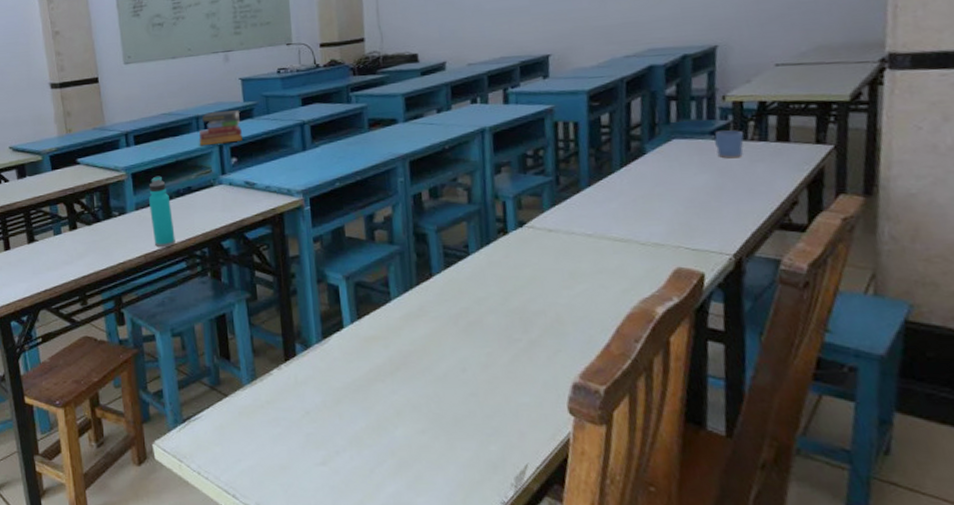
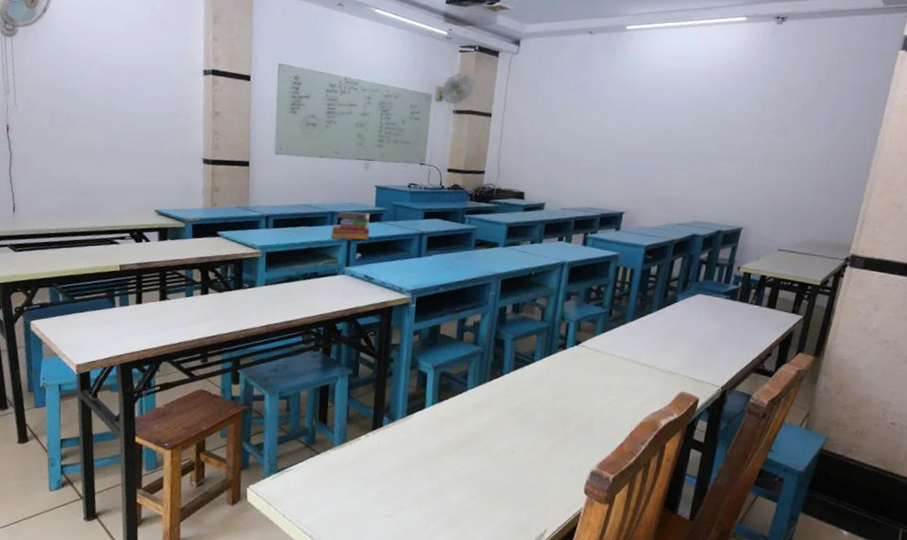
water bottle: present [148,176,175,248] -> none [276,258,298,322]
mug: present [714,130,744,159] -> none [726,293,747,316]

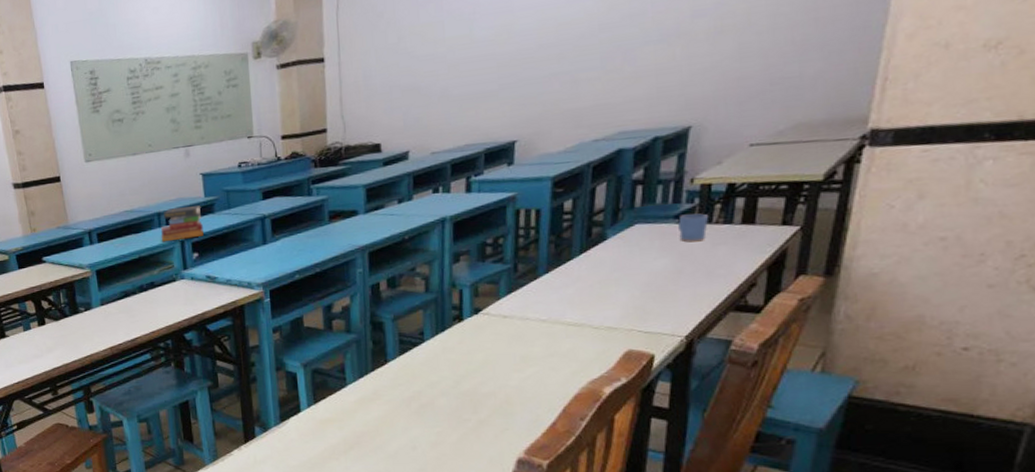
mug: none [726,293,747,316] -> present [678,213,709,242]

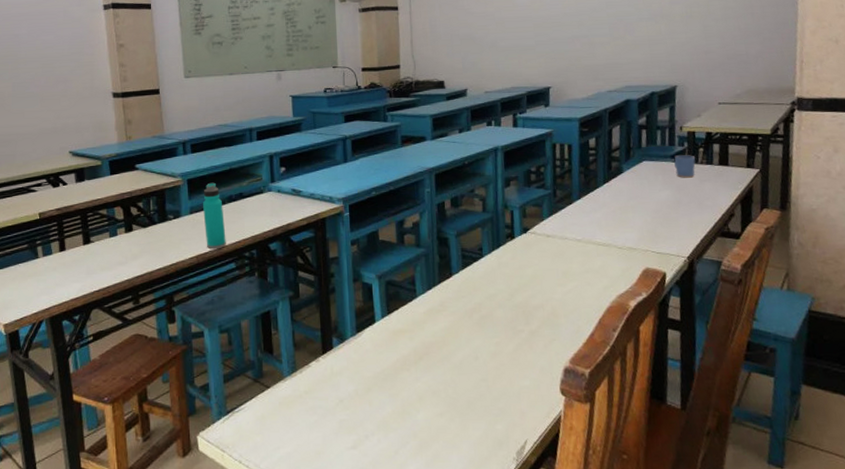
water bottle: none [112,272,140,341] -> present [202,182,226,250]
books: present [160,206,204,242] -> none [251,124,291,156]

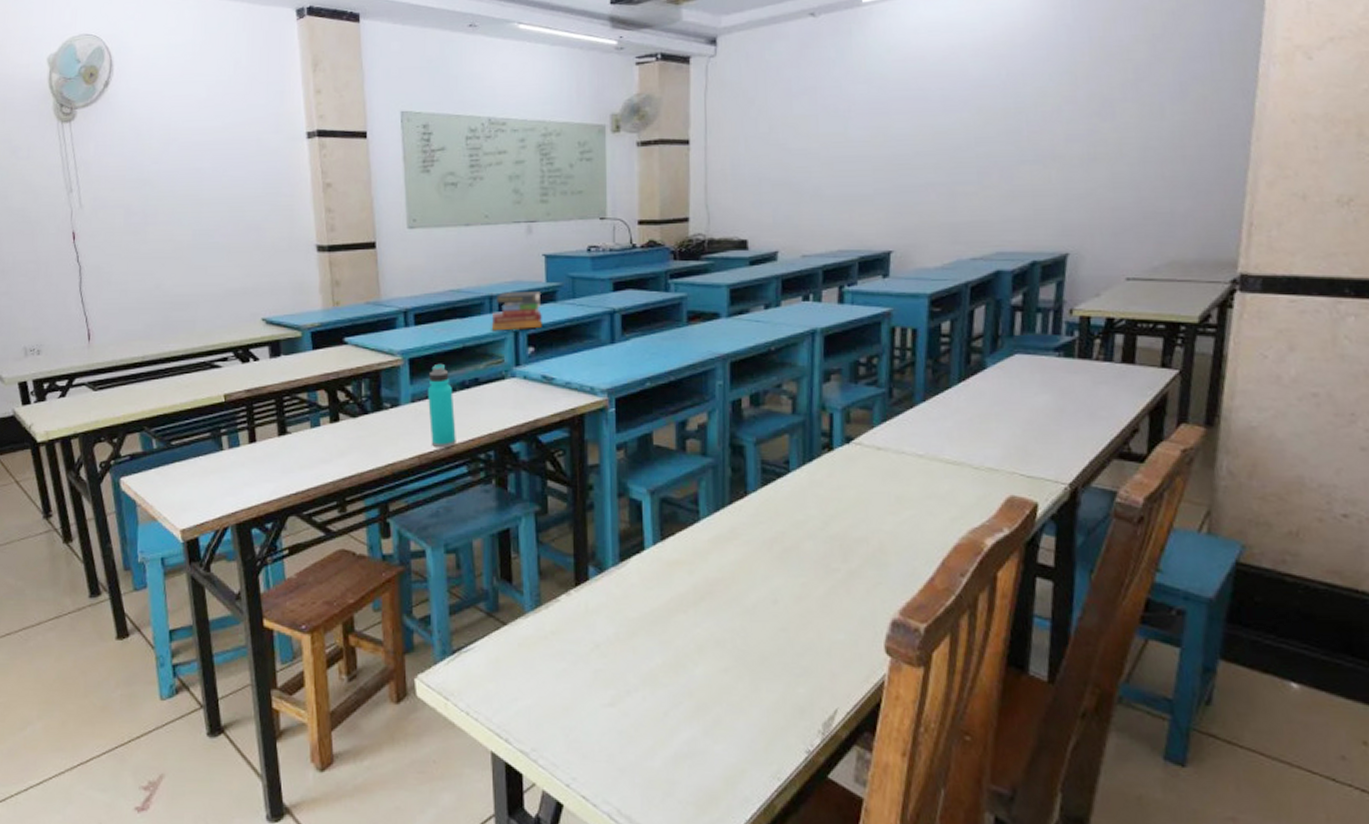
books: none [251,124,291,156] -> present [491,291,542,331]
mug: present [674,155,696,178] -> none [1058,348,1089,379]

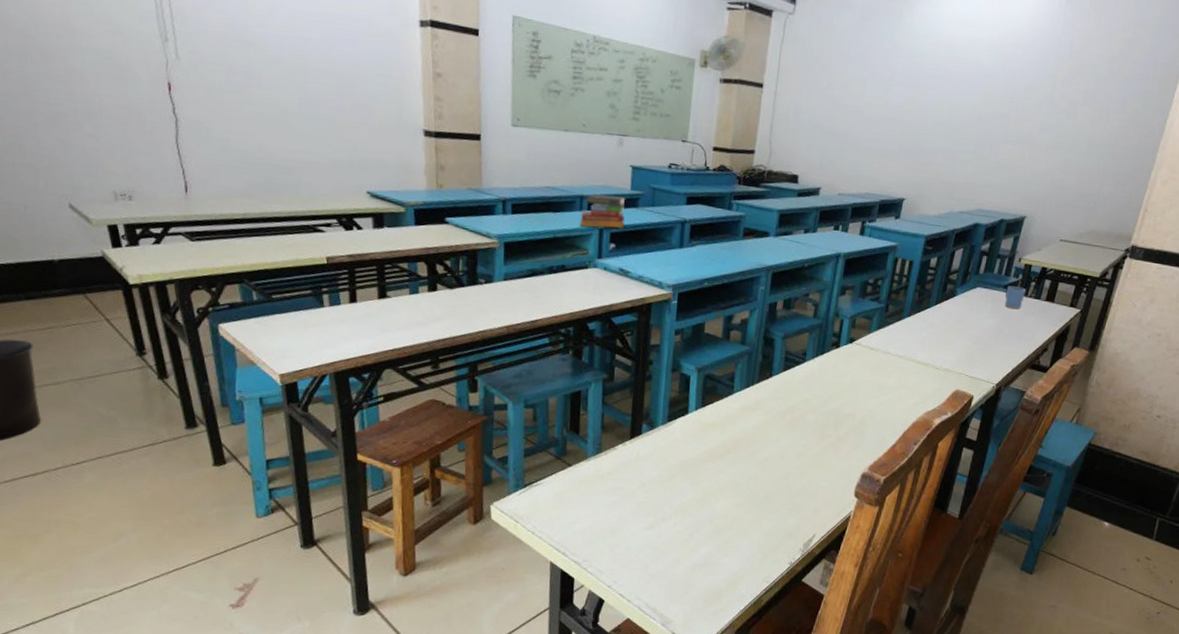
water bottle: present [427,363,456,448] -> none [518,249,542,322]
mug: none [1058,348,1089,379] -> present [1004,286,1027,310]

